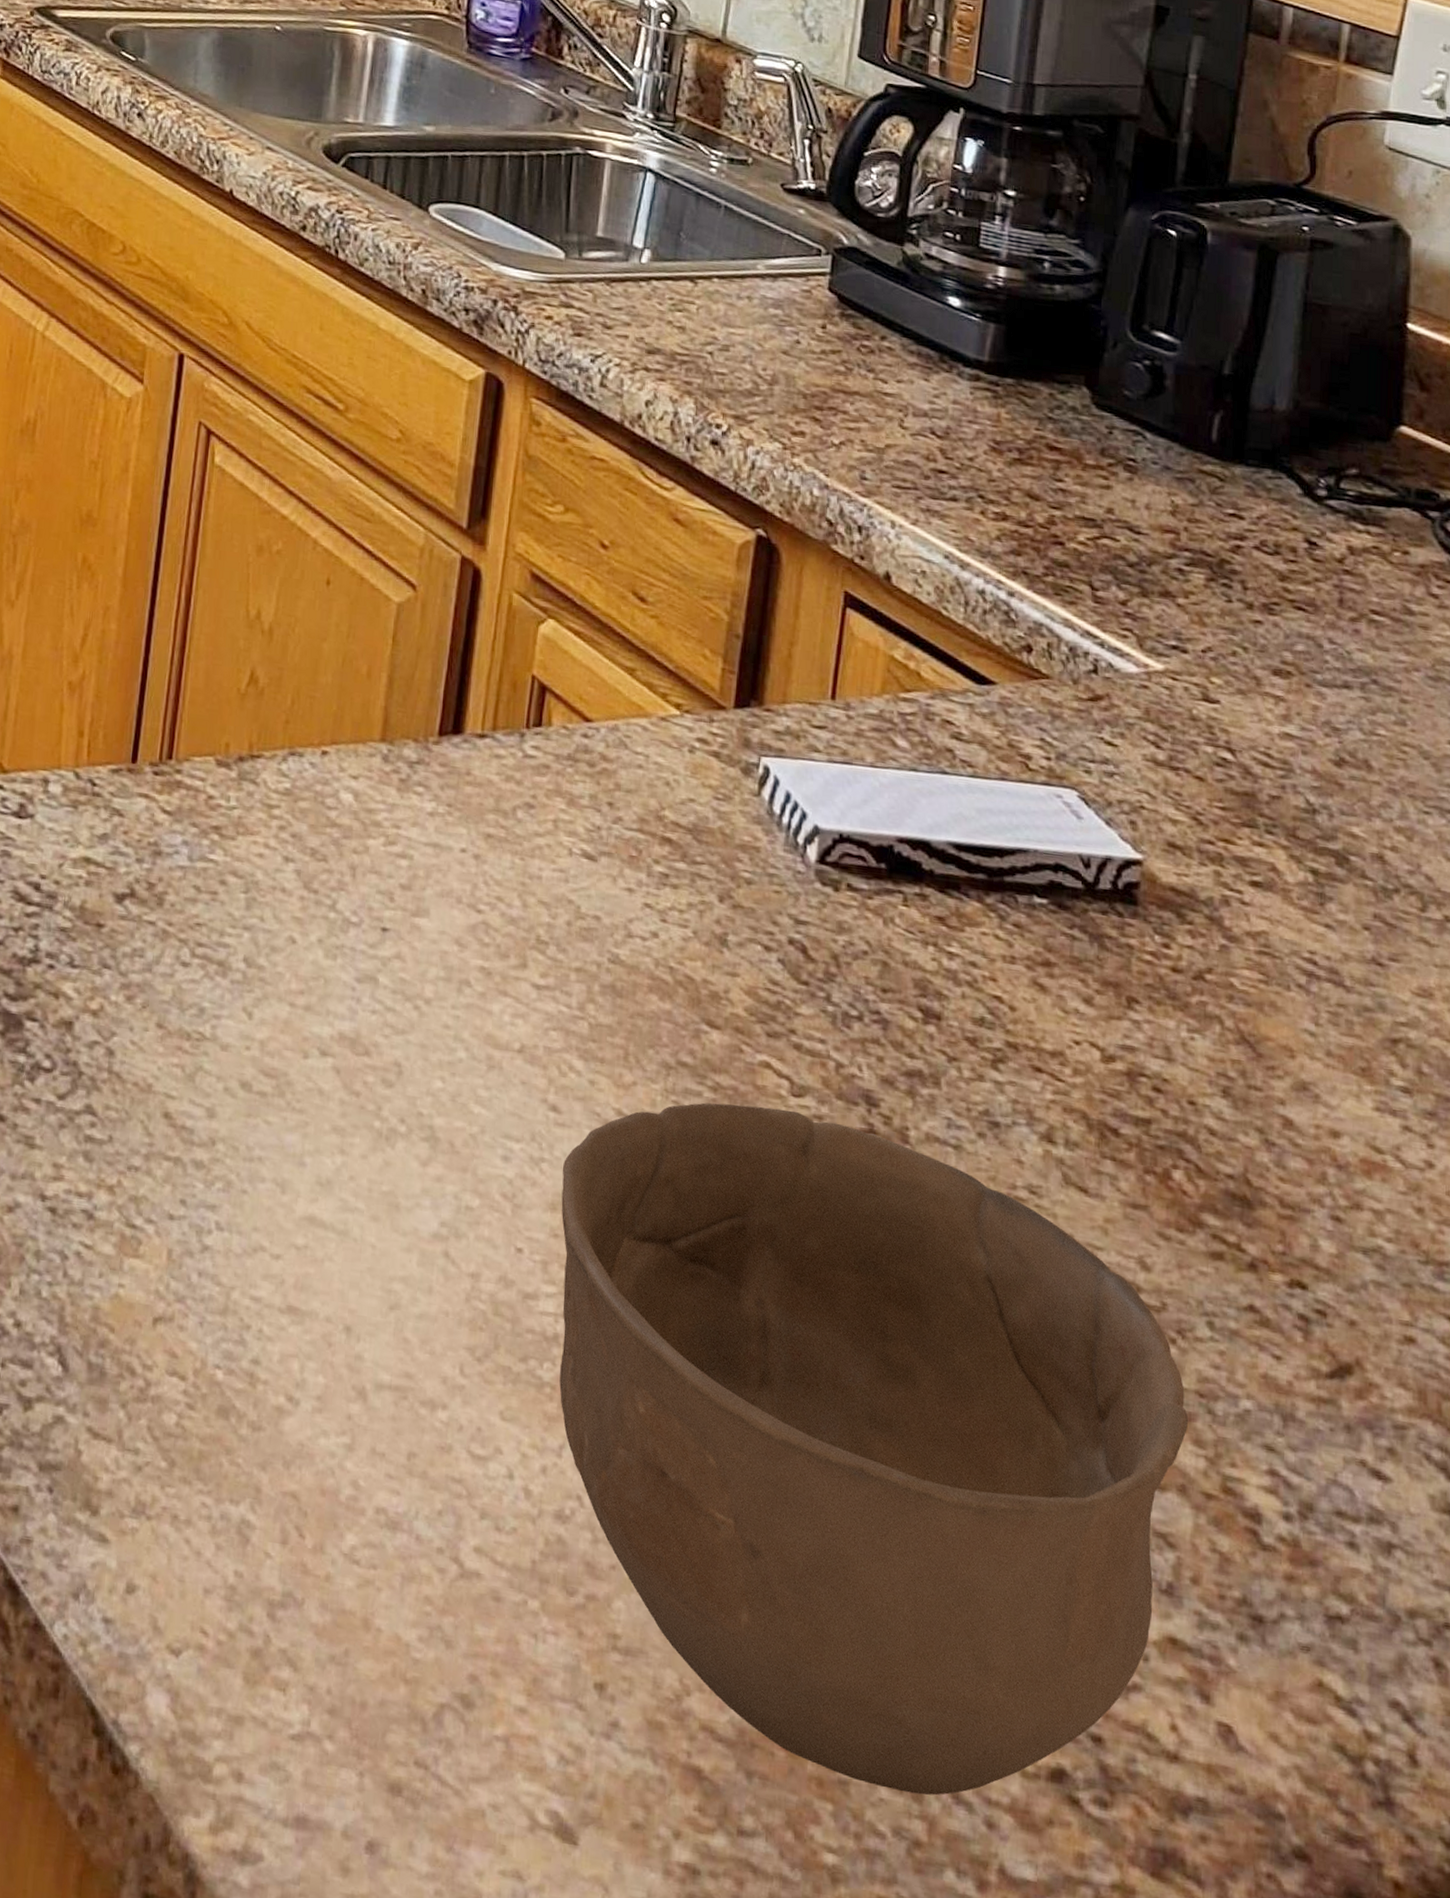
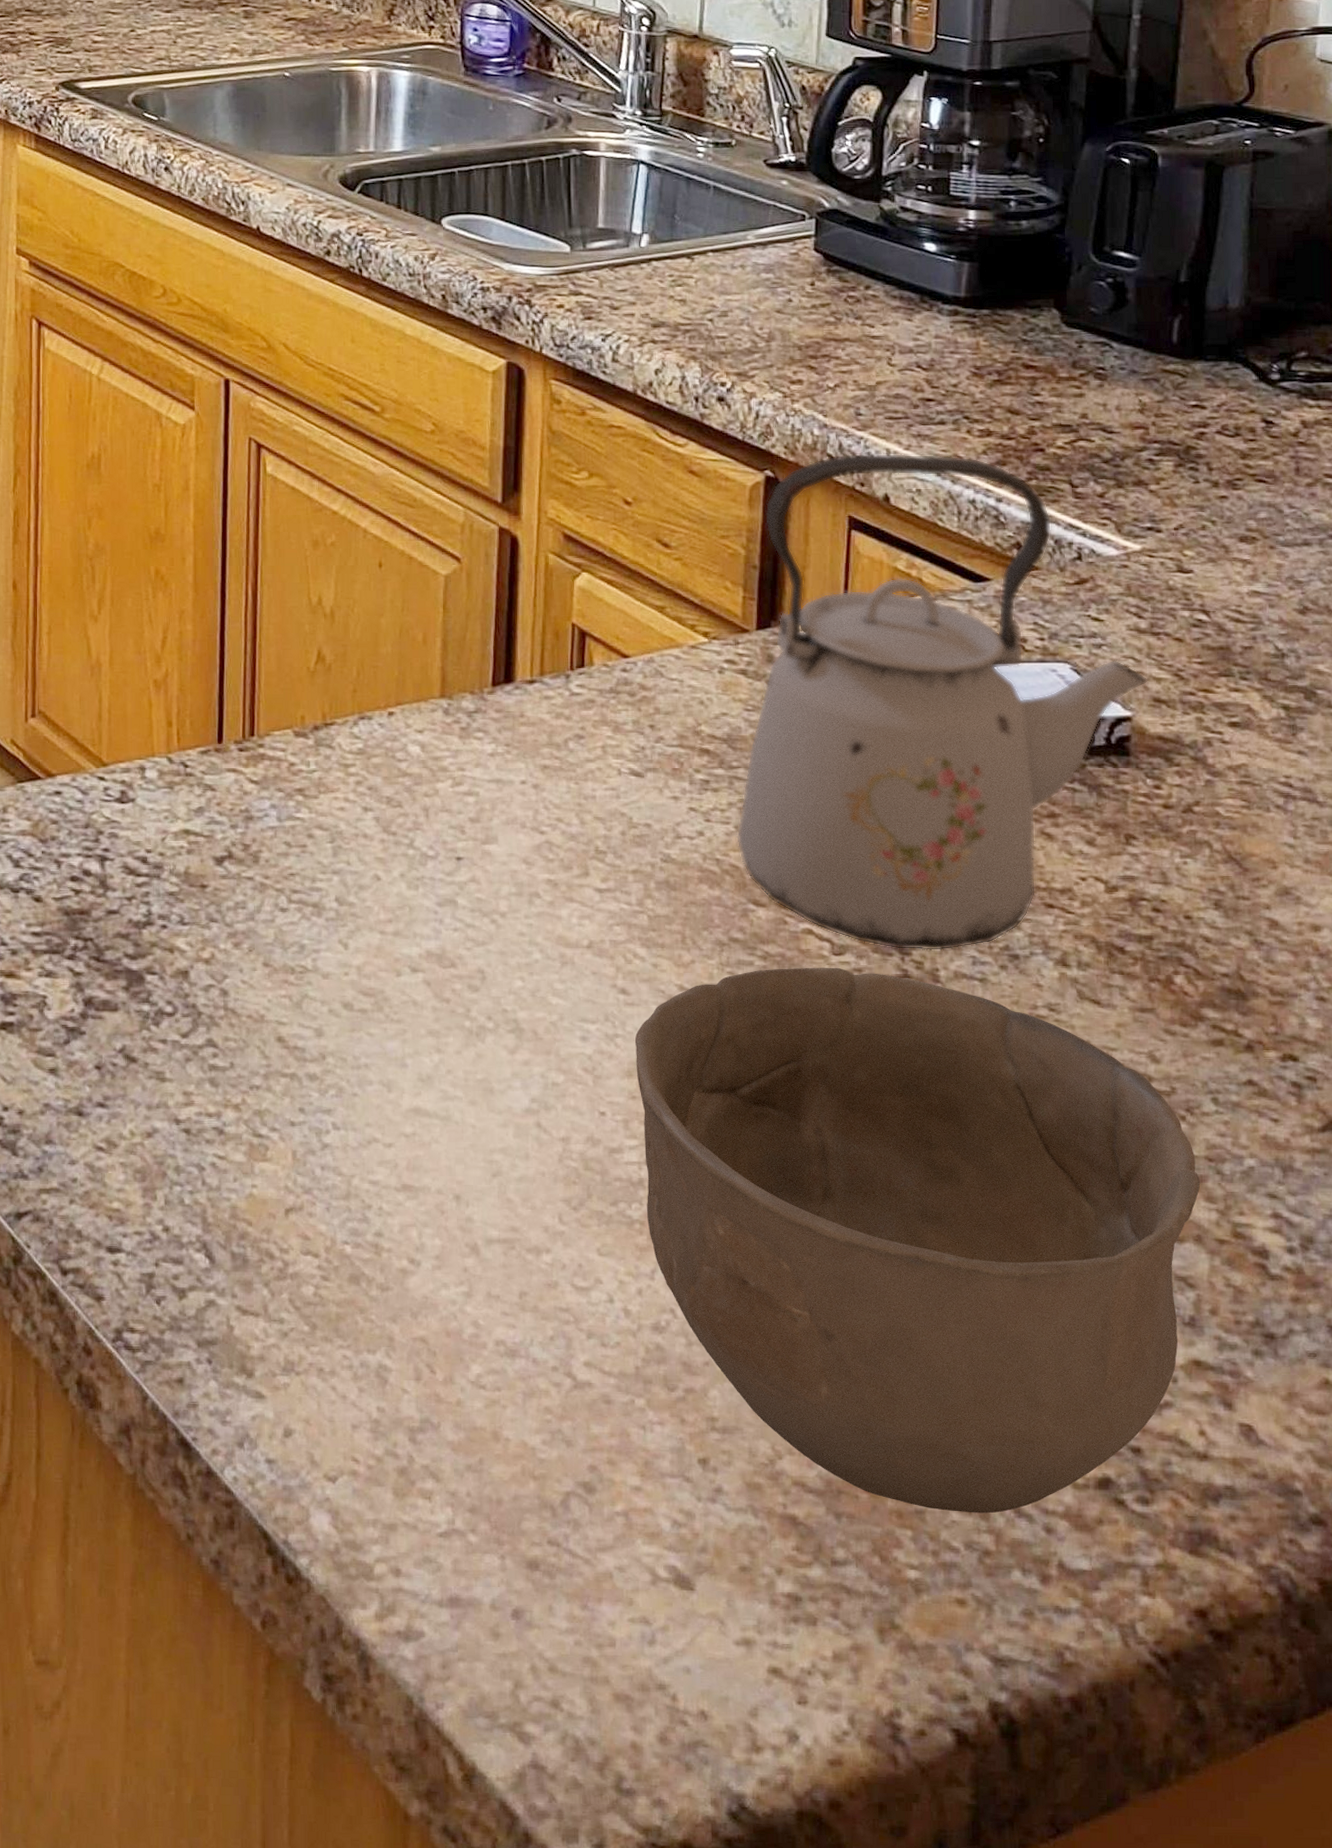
kettle: none [693,520,1163,1108] -> present [735,453,1148,951]

